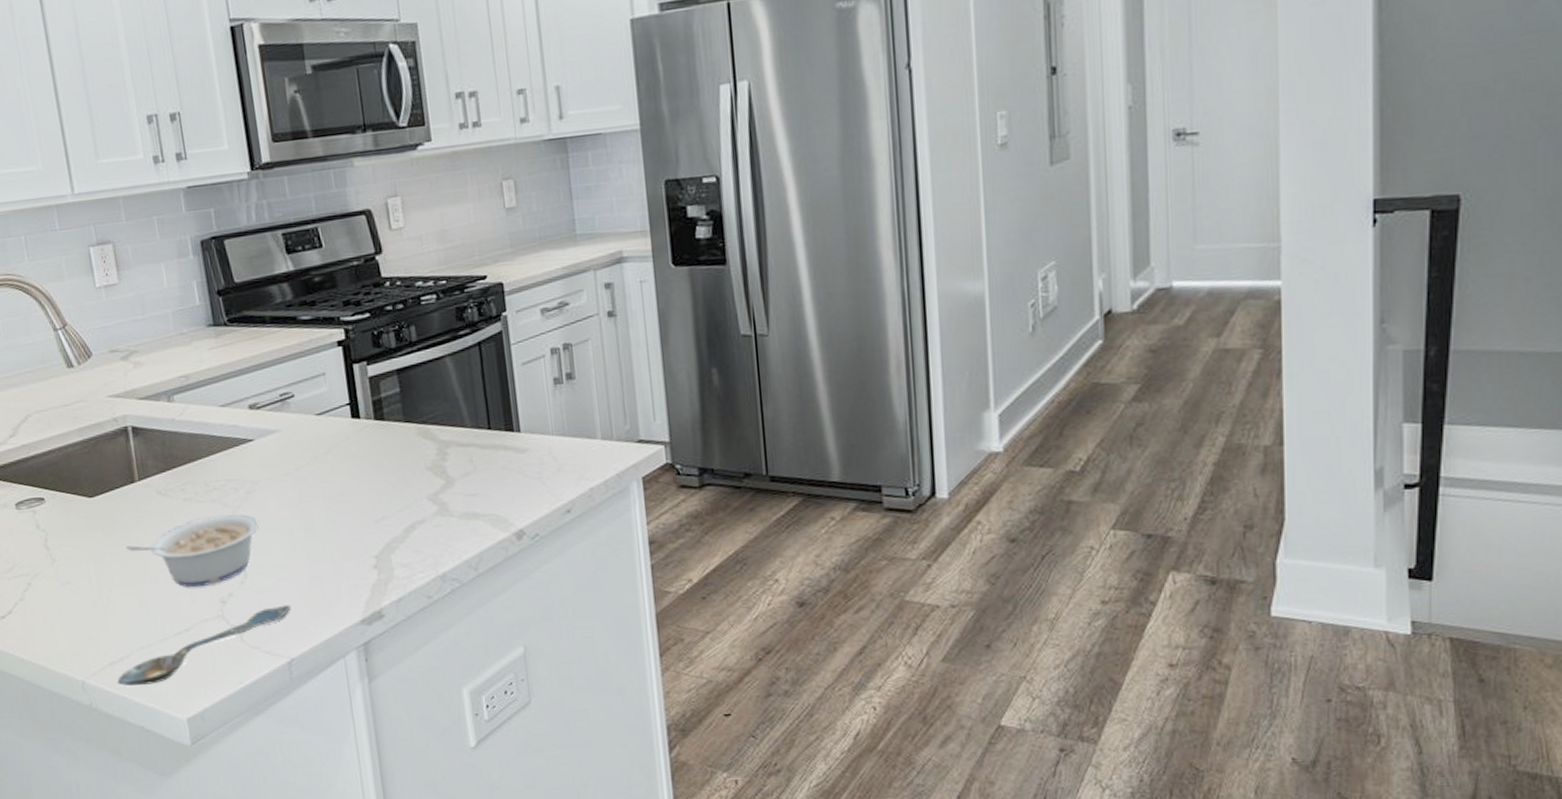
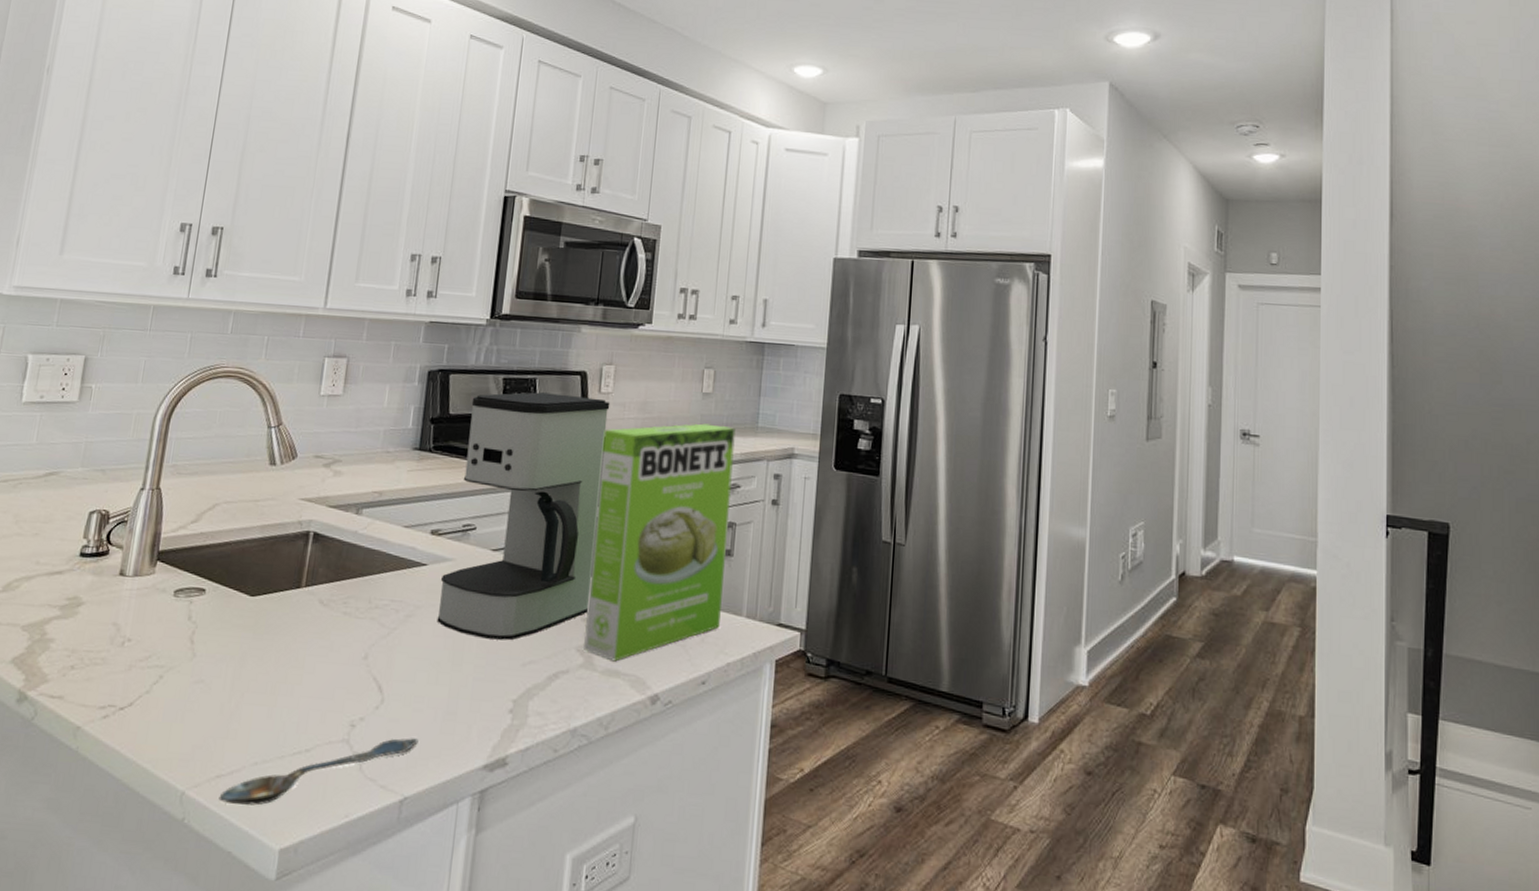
legume: present [126,513,260,588] -> none [272,634,411,707]
coffee maker: none [254,236,432,503] -> present [436,392,610,641]
cake mix box: none [404,240,575,505] -> present [584,423,736,662]

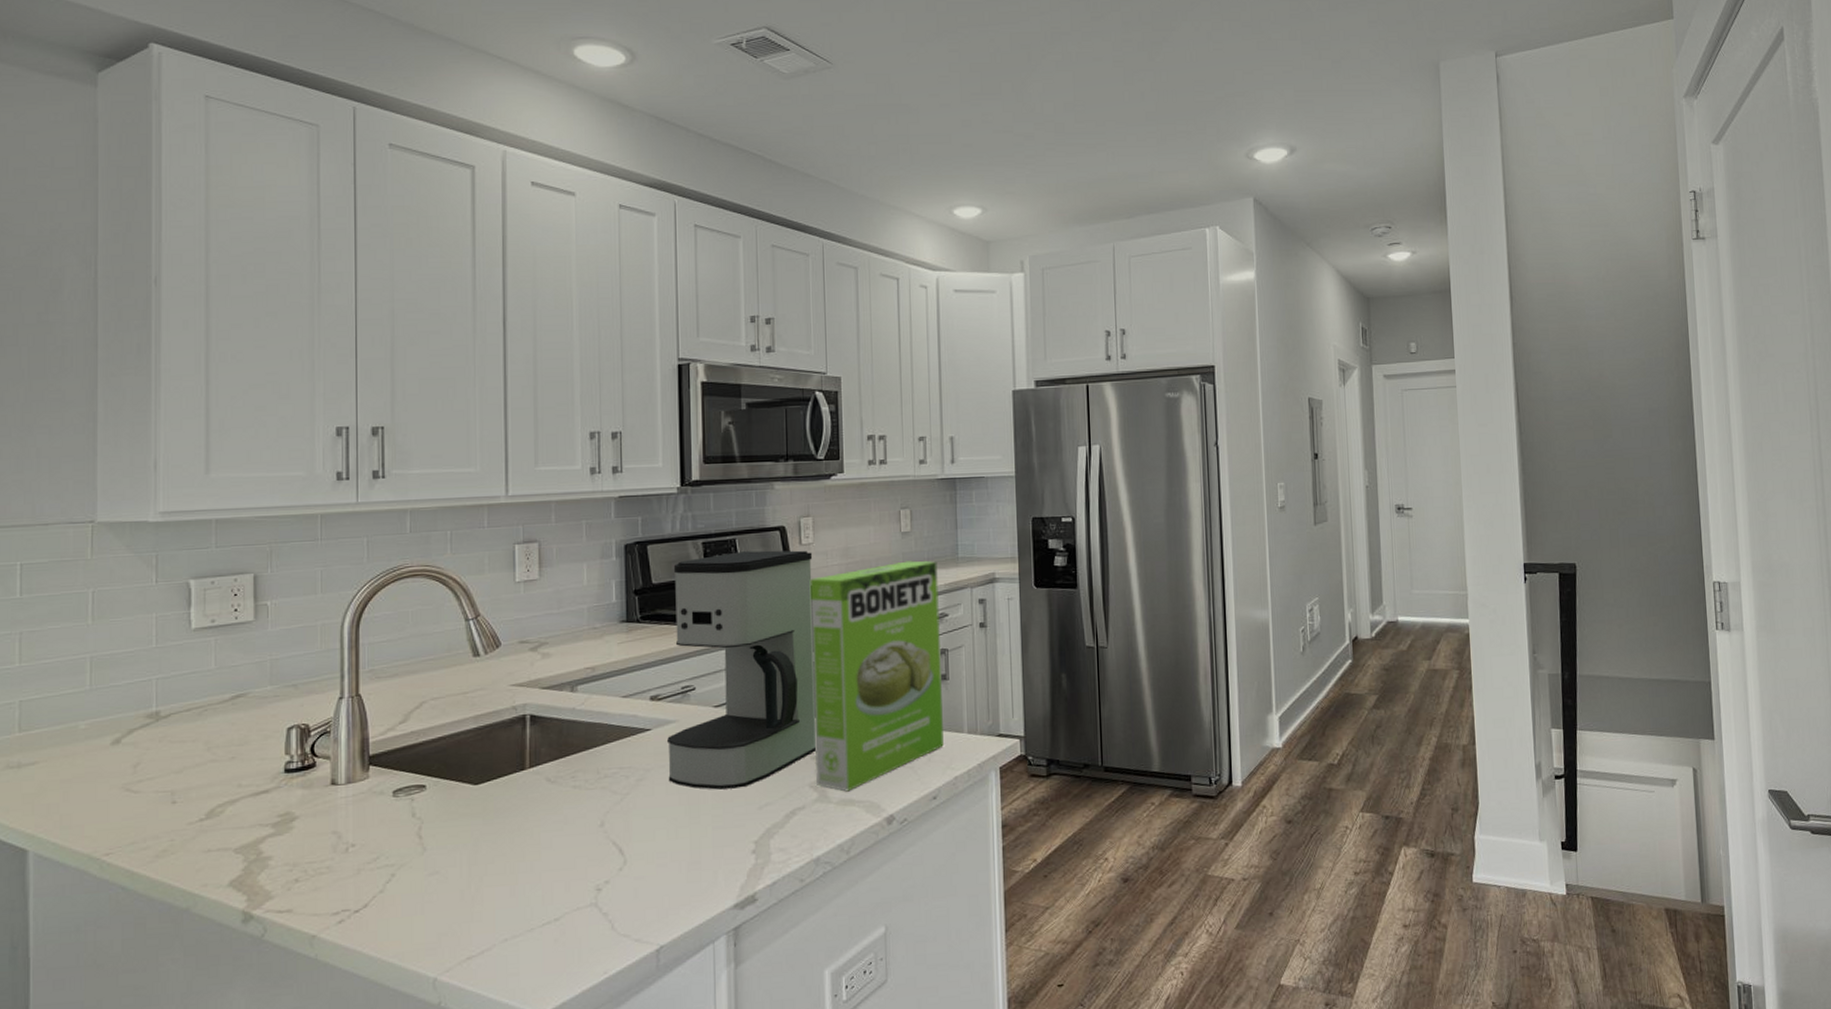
spoon: present [218,738,419,806] -> none [473,891,667,981]

